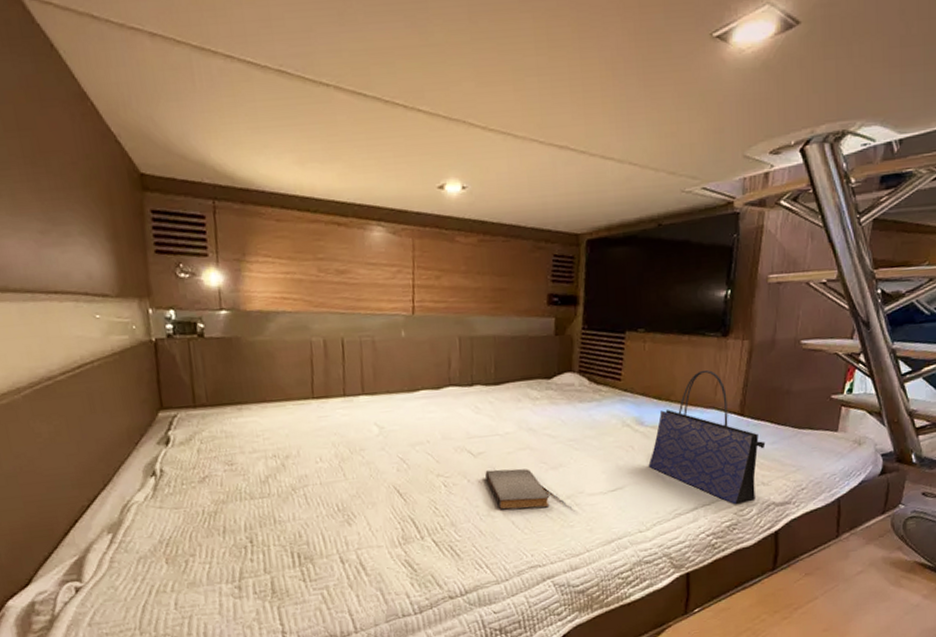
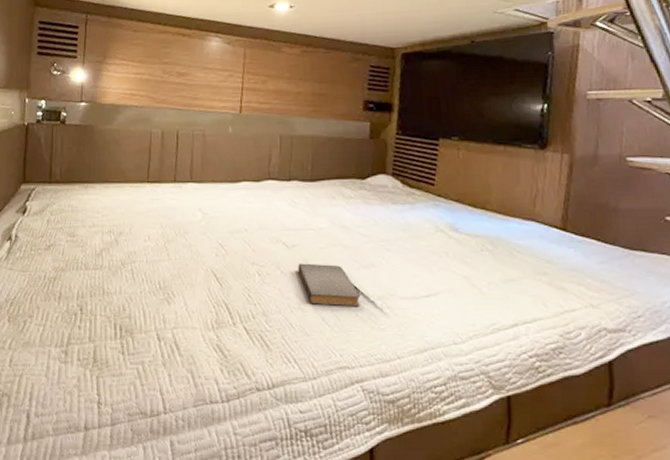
tote bag: present [648,369,766,505] -> none [463,180,593,326]

